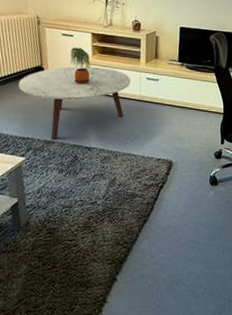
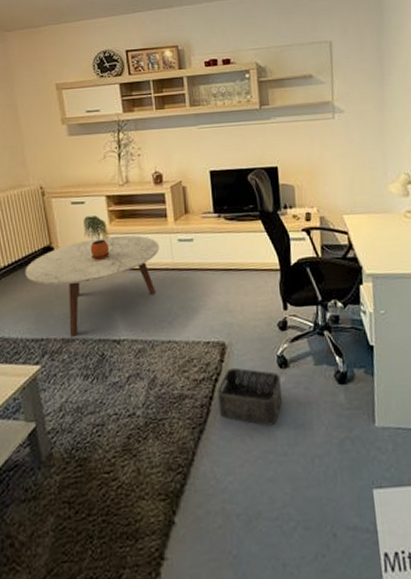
storage bin: none [160,180,210,224] -> present [218,367,282,426]

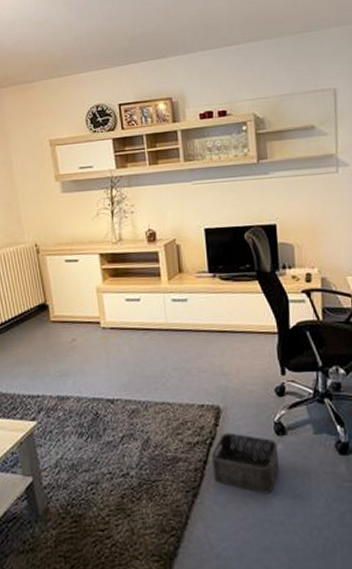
coffee table: present [24,235,160,337] -> none [21,294,153,394]
potted plant: present [84,215,110,260] -> none [78,274,104,319]

